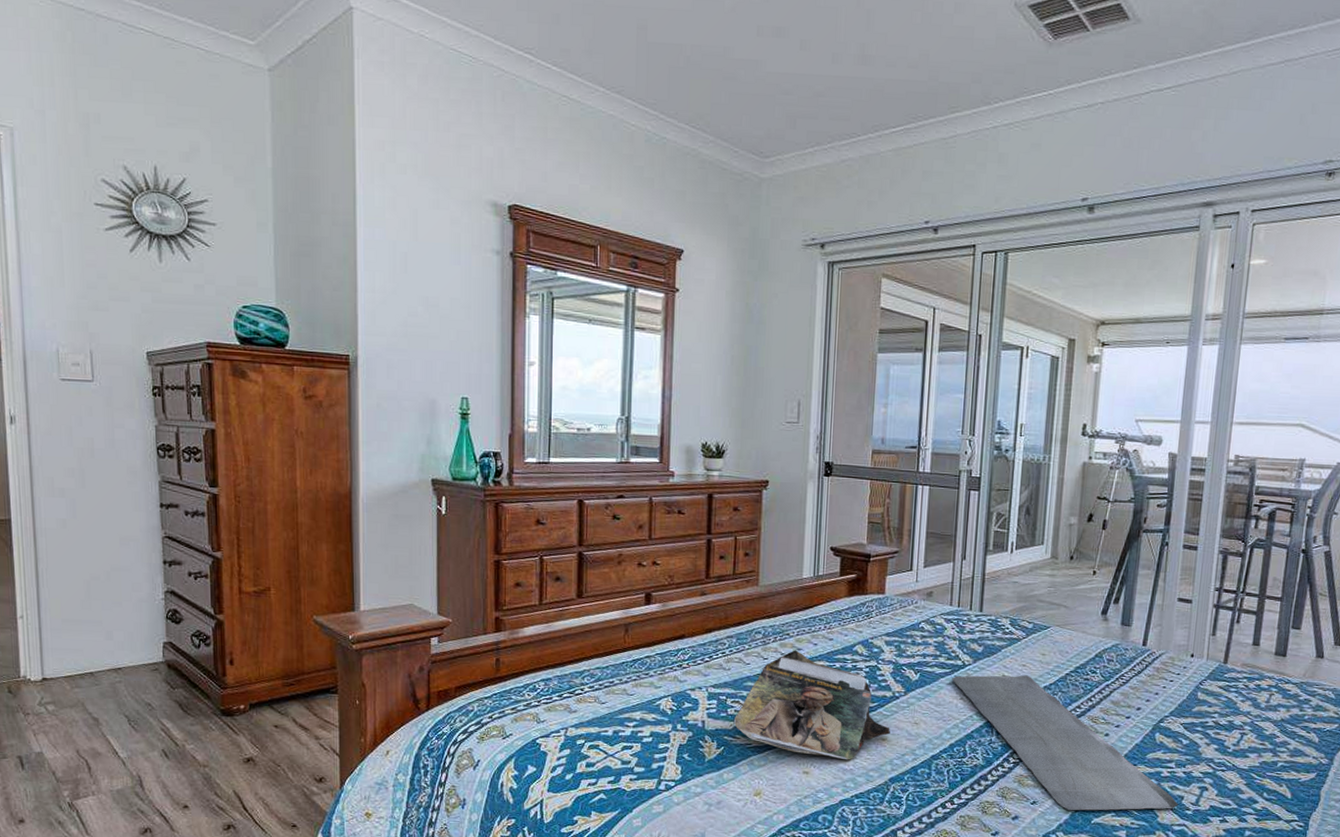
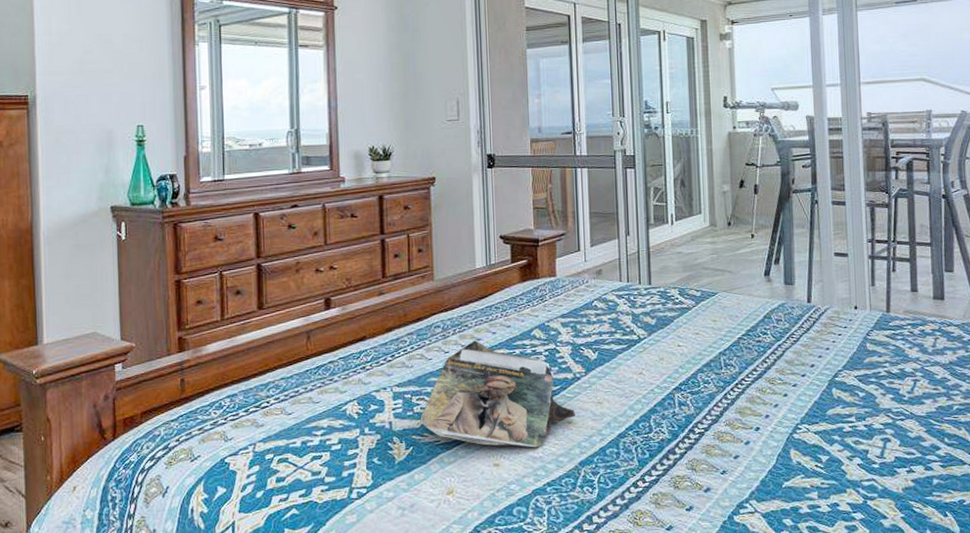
bath mat: present [952,675,1178,811] -> none [629,343,864,477]

